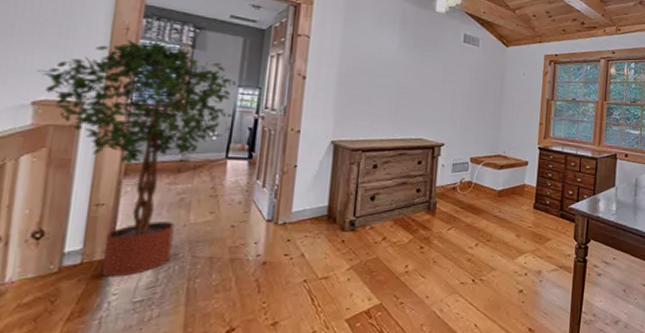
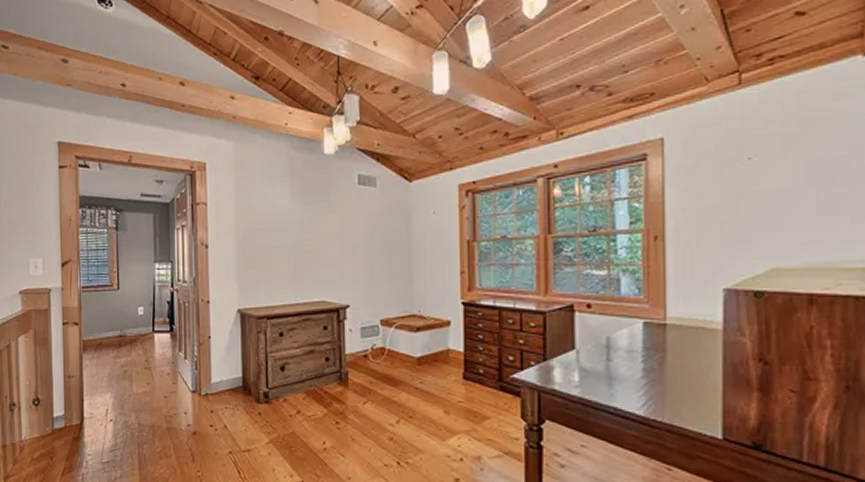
potted tree: present [37,39,236,277] -> none [19,228,153,440]

